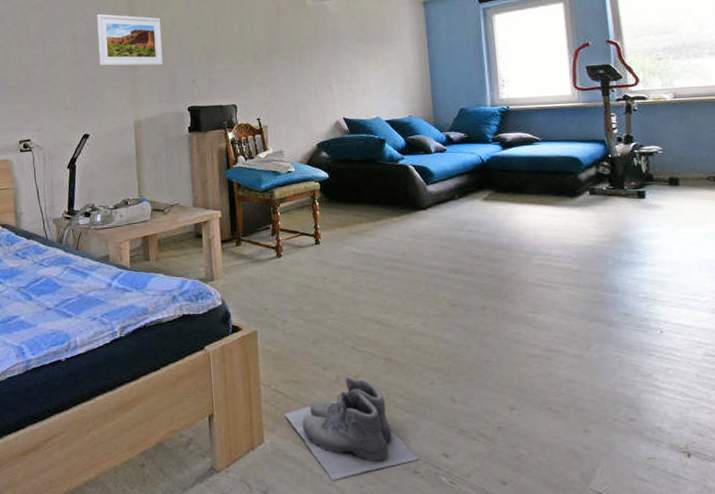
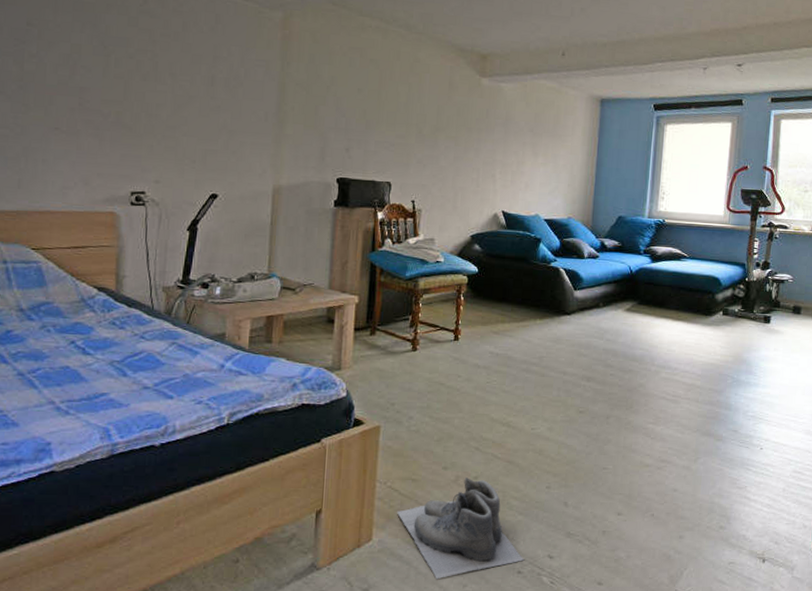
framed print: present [97,13,164,66] -> none [240,55,319,127]

